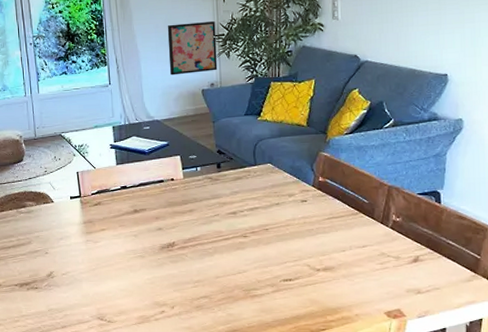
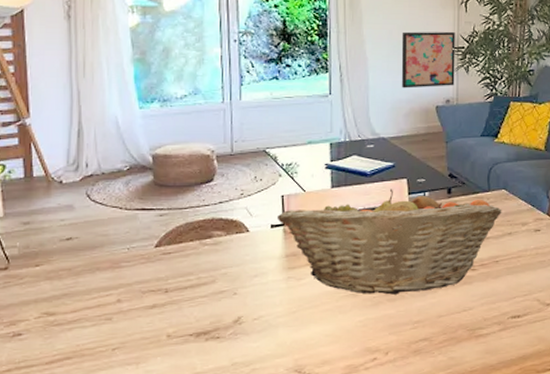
fruit basket: none [74,165,269,257] -> present [276,189,502,295]

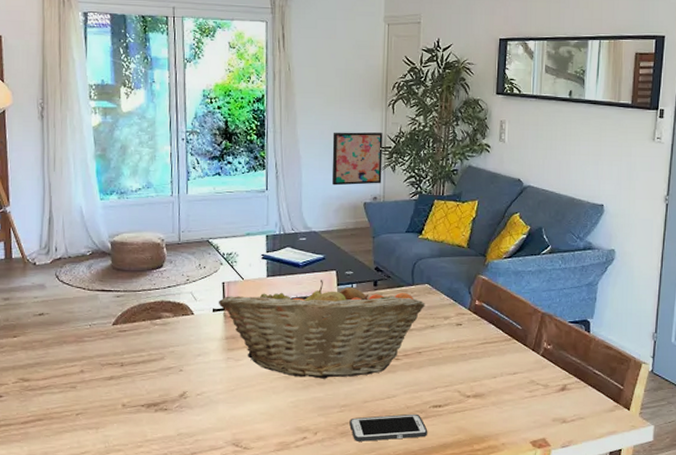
cell phone: none [423,326,507,359] -> present [349,414,428,442]

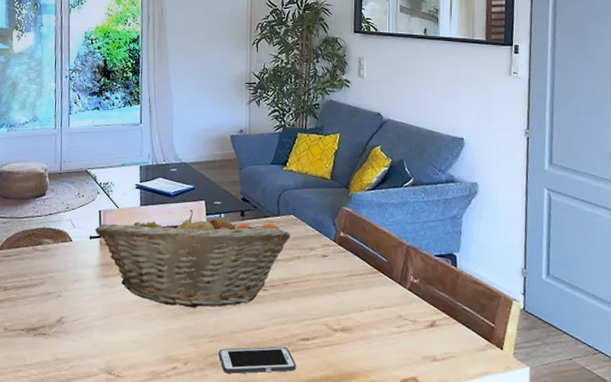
wall art: present [331,132,383,186] -> none [200,68,248,119]

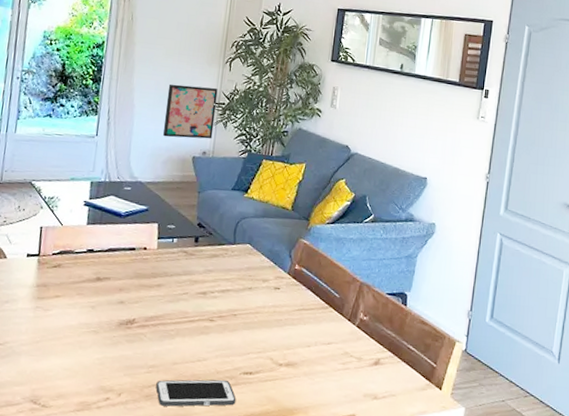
fruit basket: present [94,209,291,308] -> none [33,232,245,336]
wall art: none [200,68,248,119] -> present [162,84,218,139]

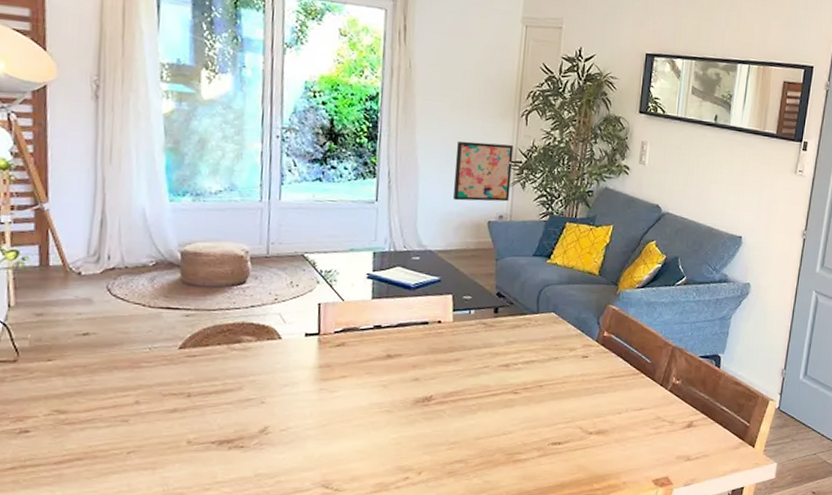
cell phone: present [156,379,236,407] -> none [459,451,545,481]

